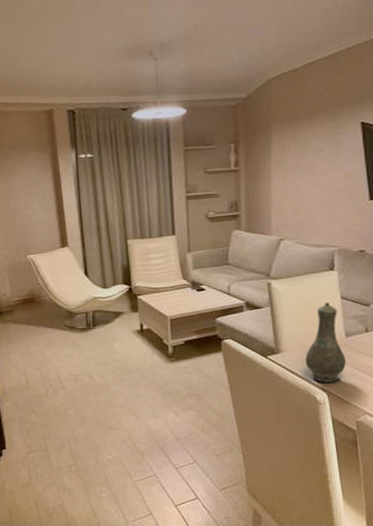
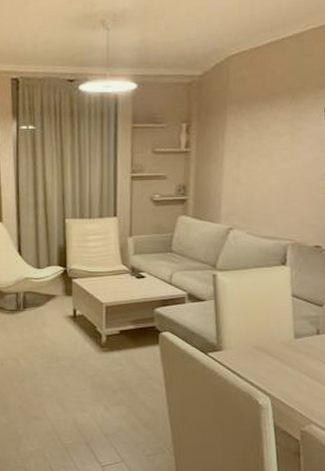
vase: present [305,302,346,383] -> none [249,299,293,386]

